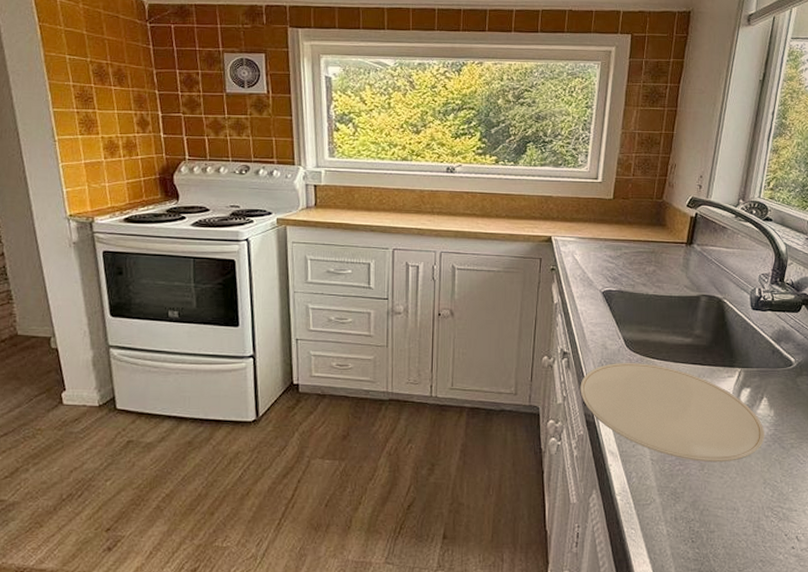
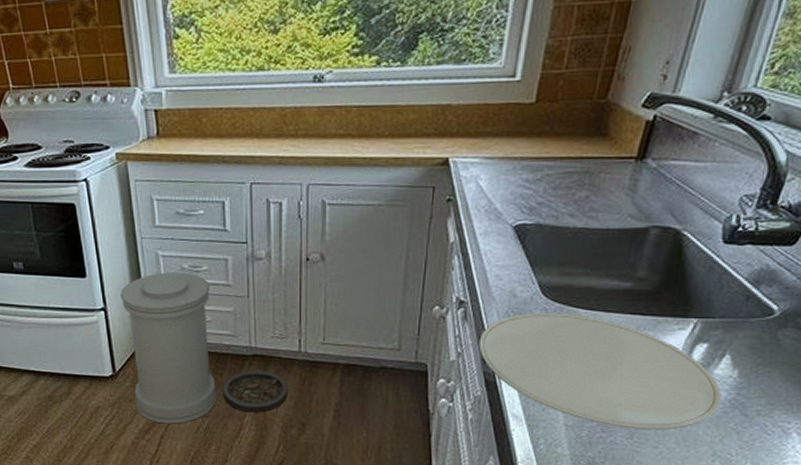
trash can: none [270,323,355,468] -> present [120,272,218,424]
pet bowl: none [360,414,420,455] -> present [222,370,288,413]

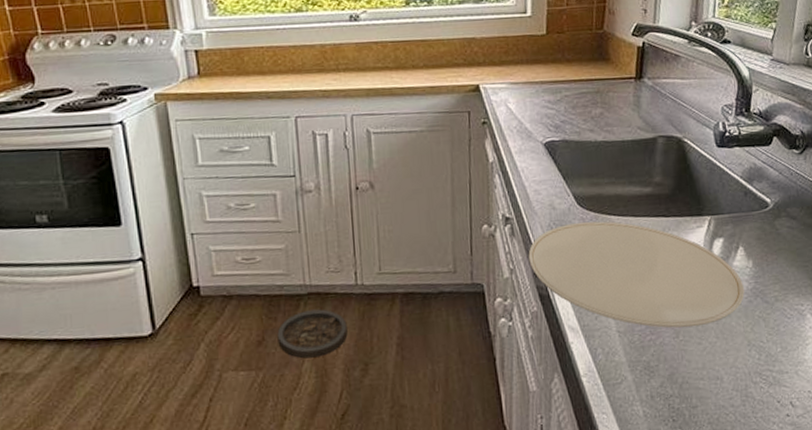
trash can: present [120,272,218,424] -> none [160,211,272,384]

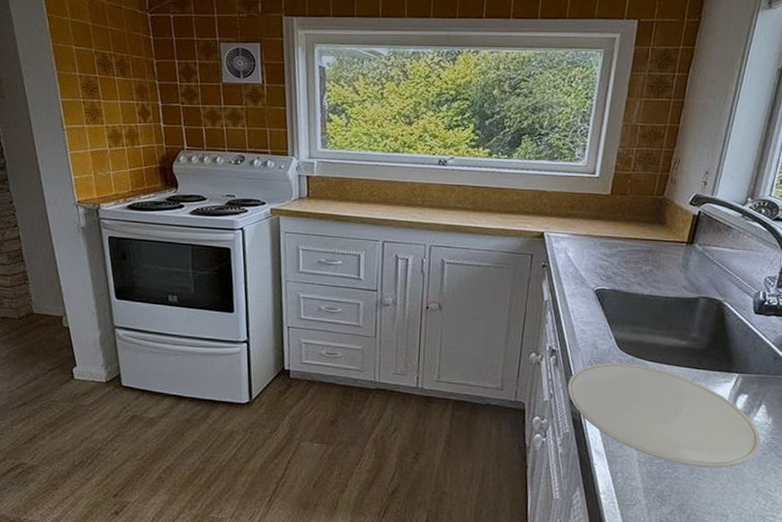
pet bowl: present [277,309,348,359] -> none [347,402,405,442]

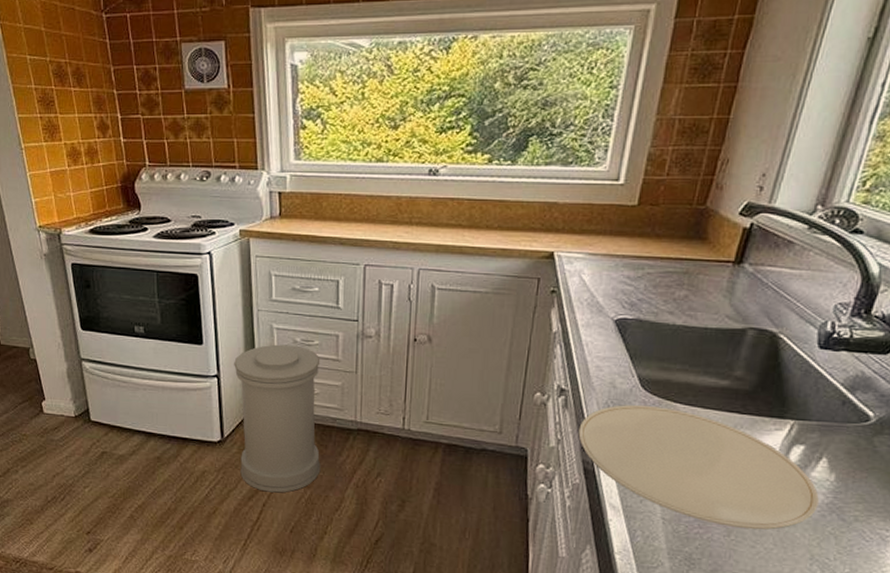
trash can: none [263,312,343,450] -> present [234,344,321,493]

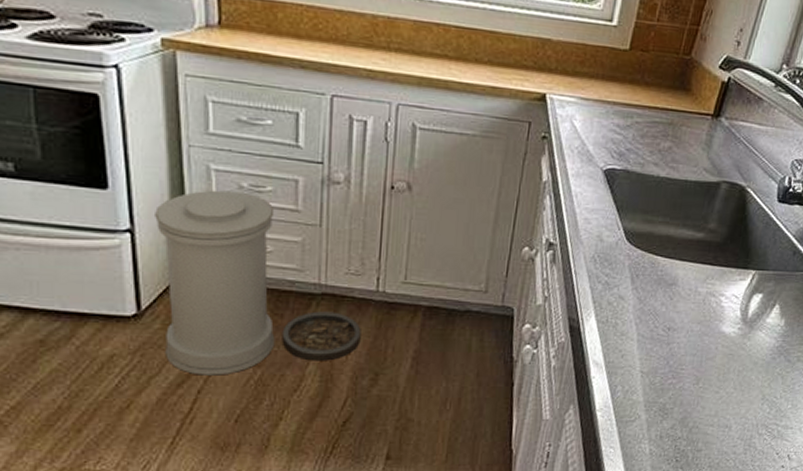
pet bowl: none [326,444,390,487] -> present [282,311,361,361]
plate: present [578,404,819,530] -> none [565,258,771,376]

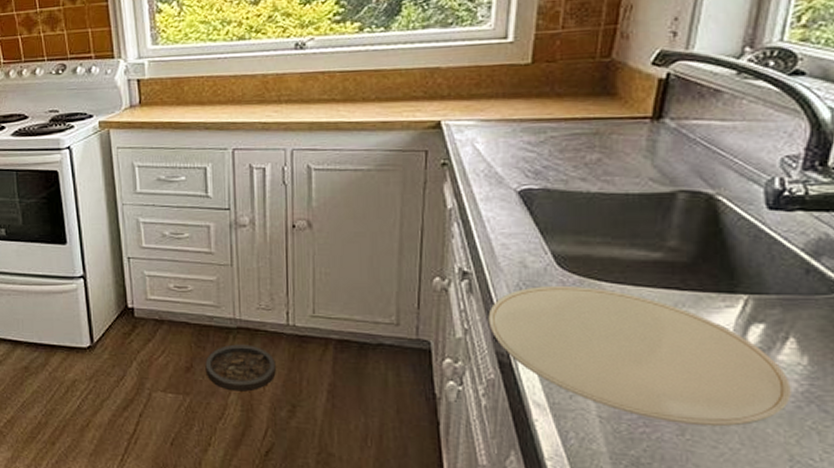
trash can: present [155,190,275,376] -> none [100,239,200,401]
plate: none [565,258,771,376] -> present [488,285,791,427]

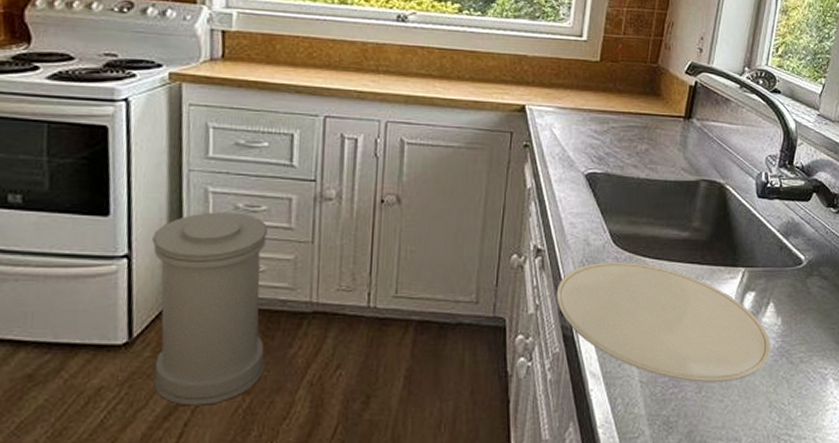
trash can: none [100,239,200,401] -> present [152,212,269,406]
pet bowl: present [205,344,276,392] -> none [272,331,352,385]

